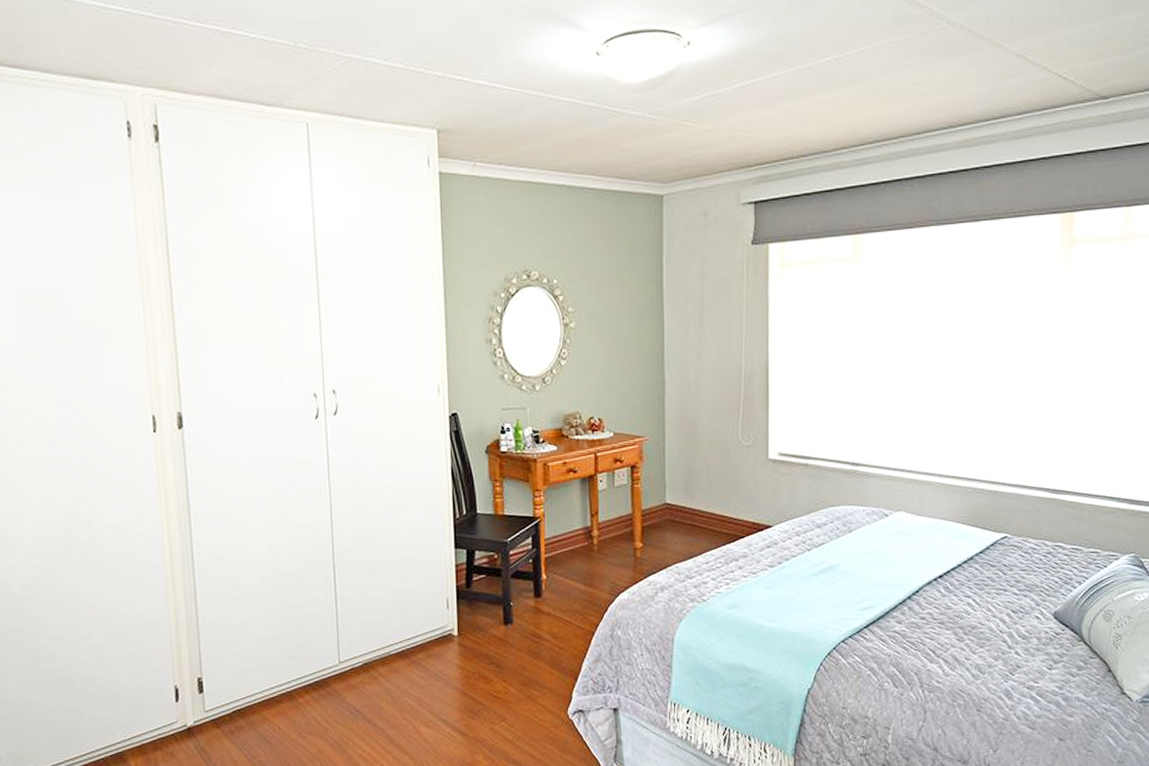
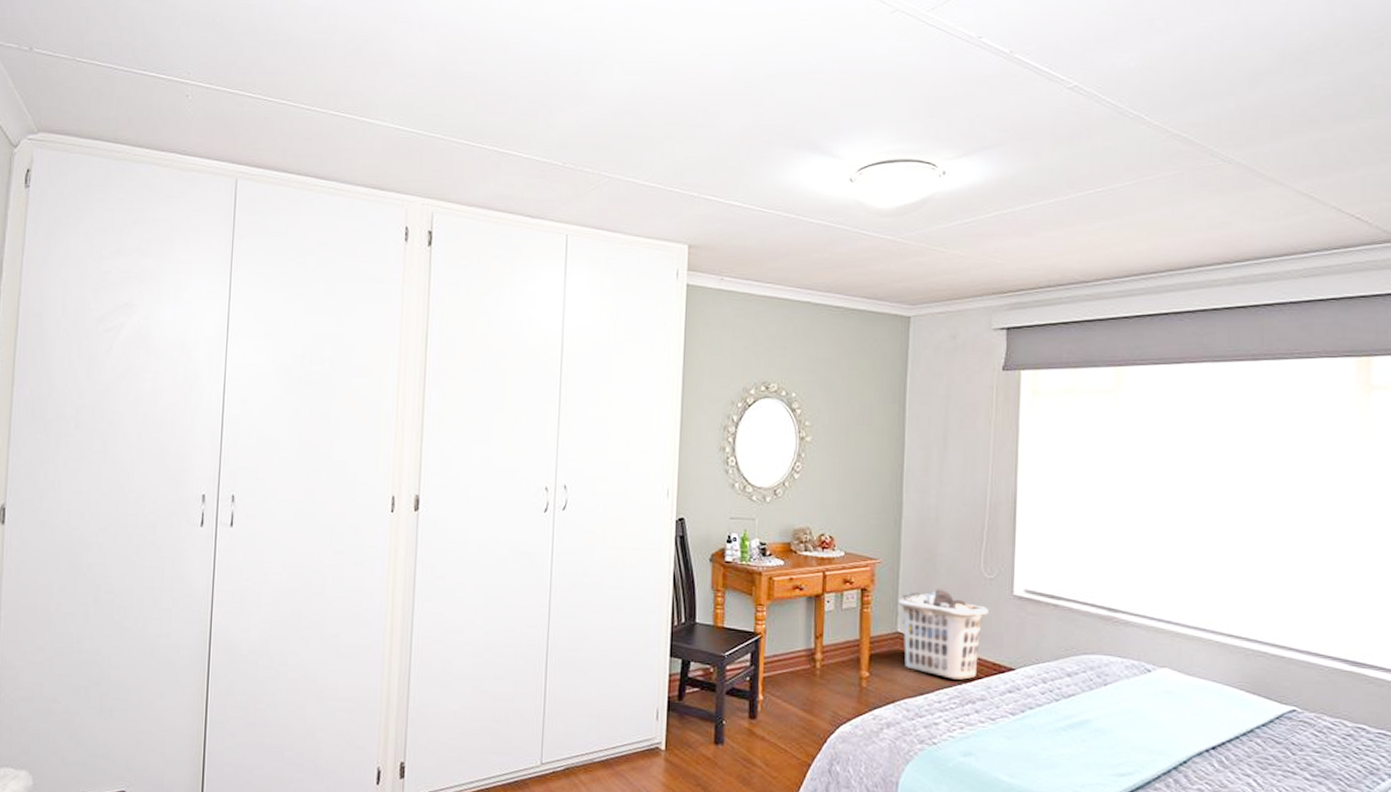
clothes hamper: none [665,459,747,541] -> present [898,589,989,680]

